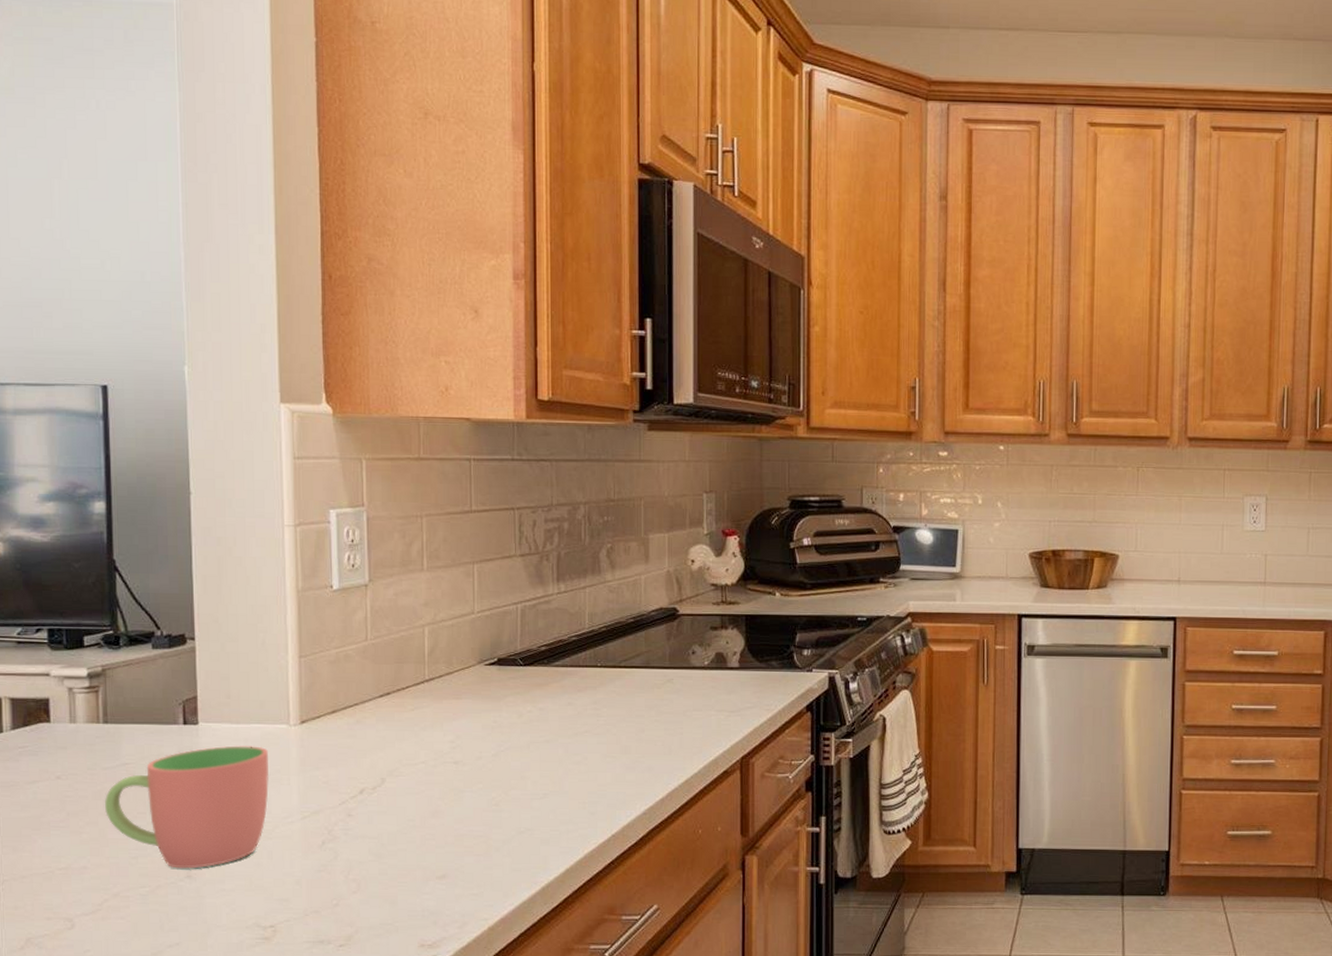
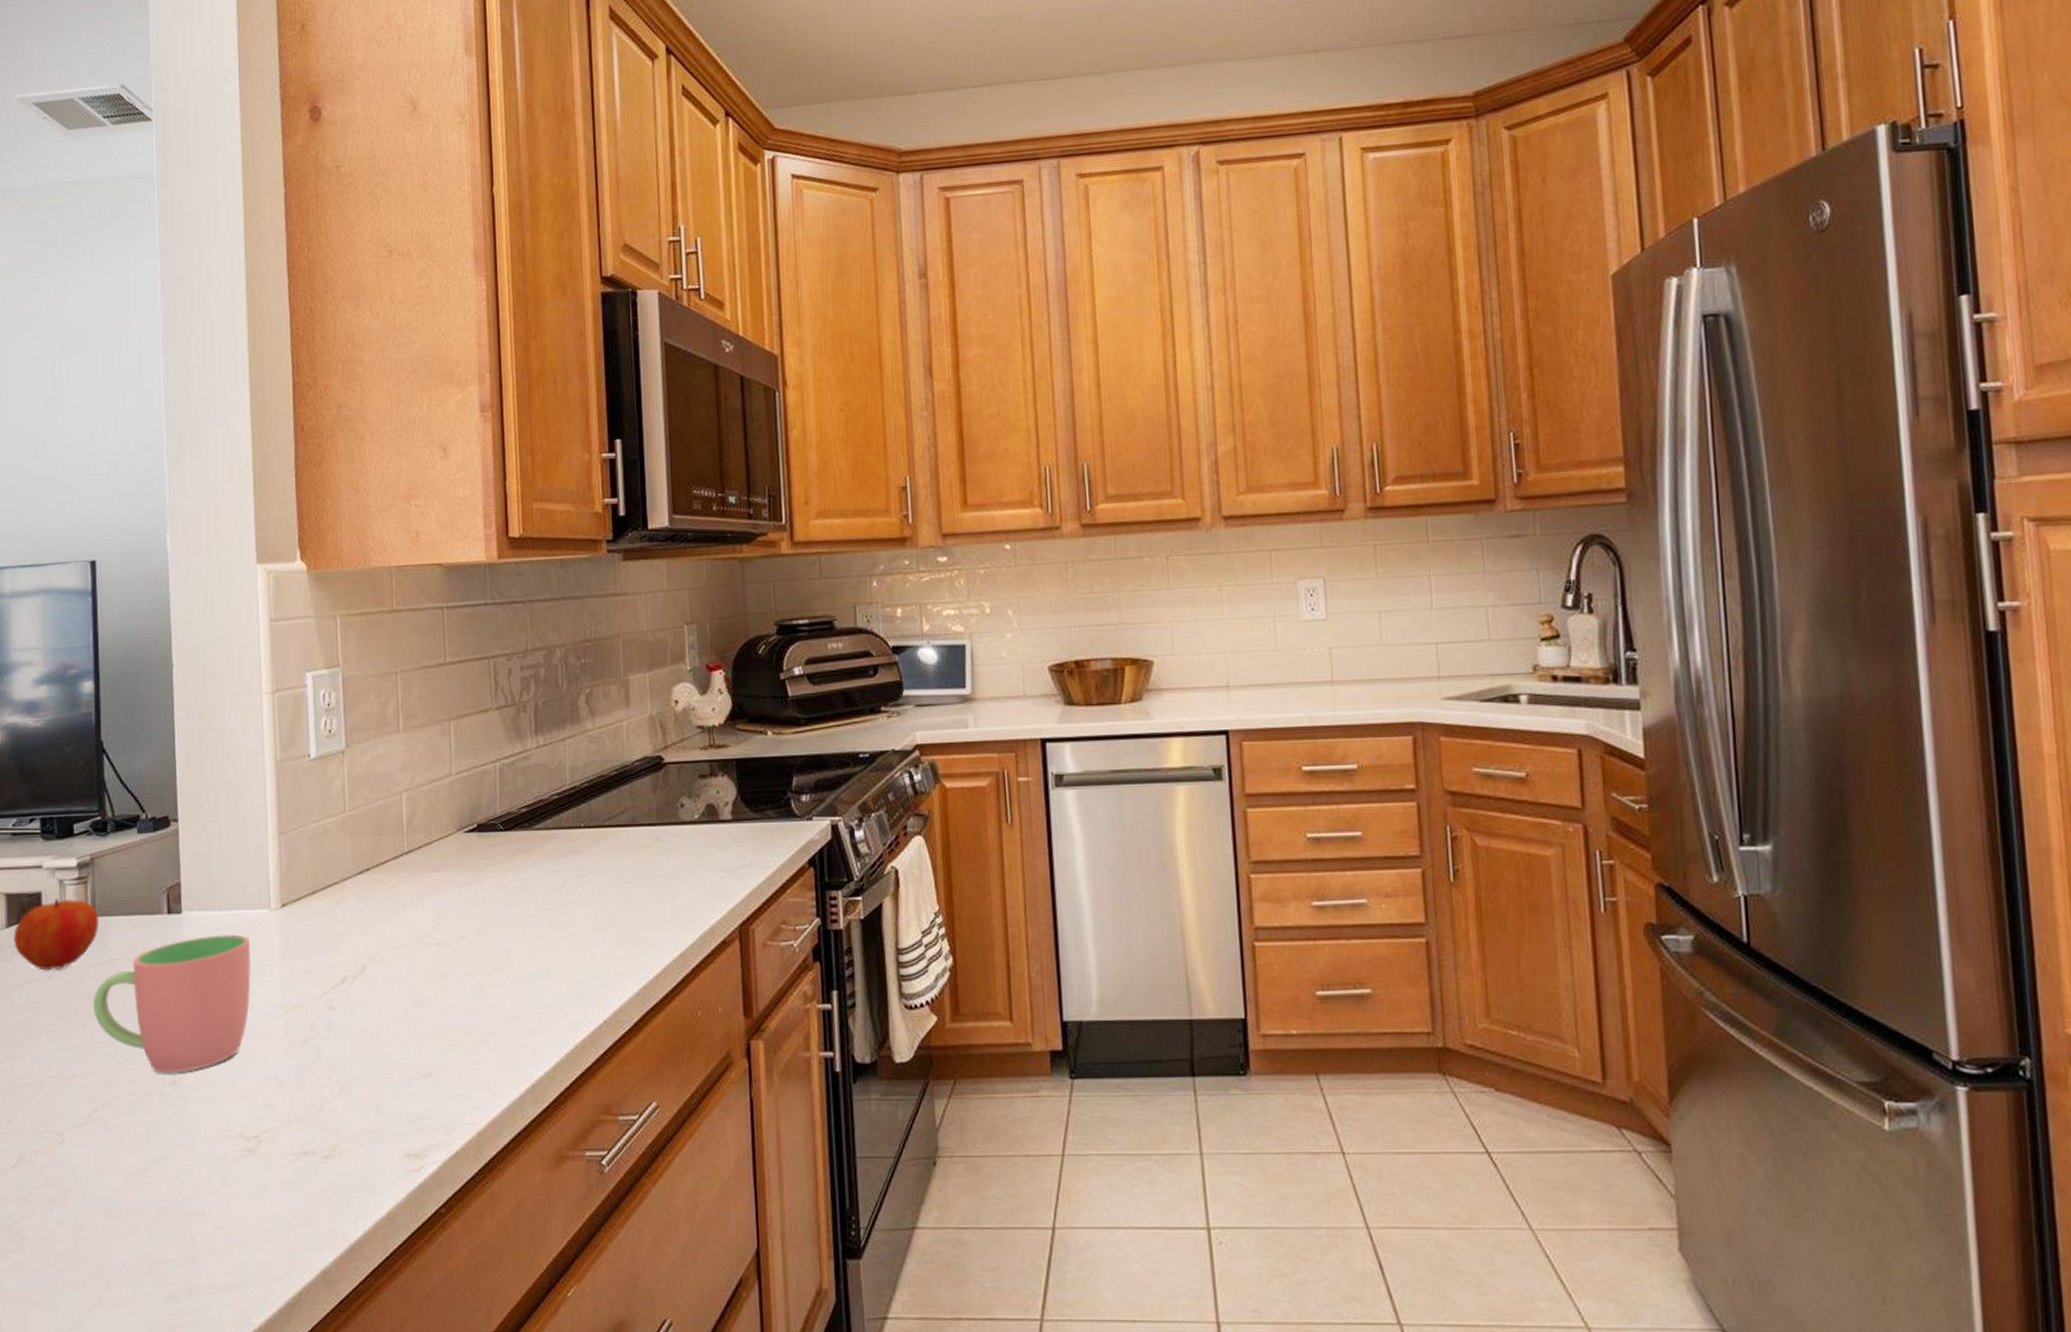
apple: none [19,704,111,771] -> present [14,898,99,971]

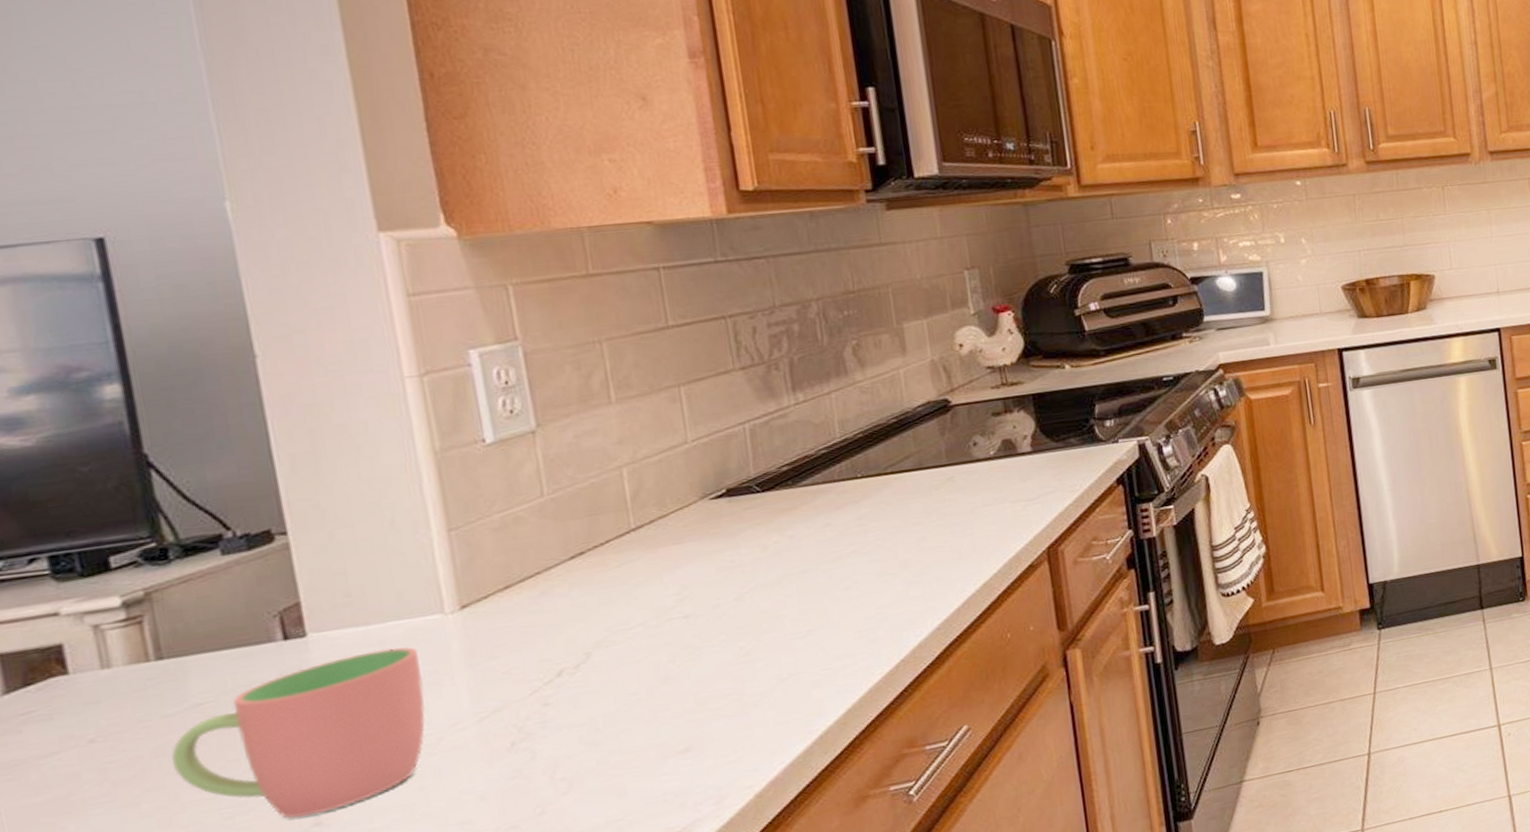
apple: present [14,898,99,971] -> none [19,644,171,737]

